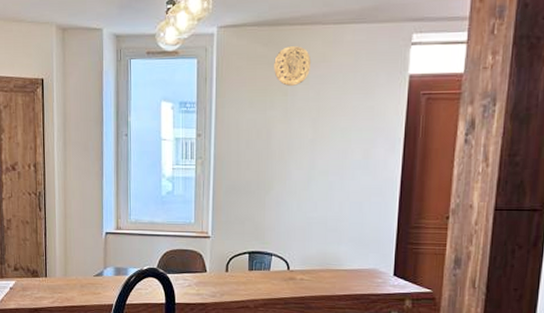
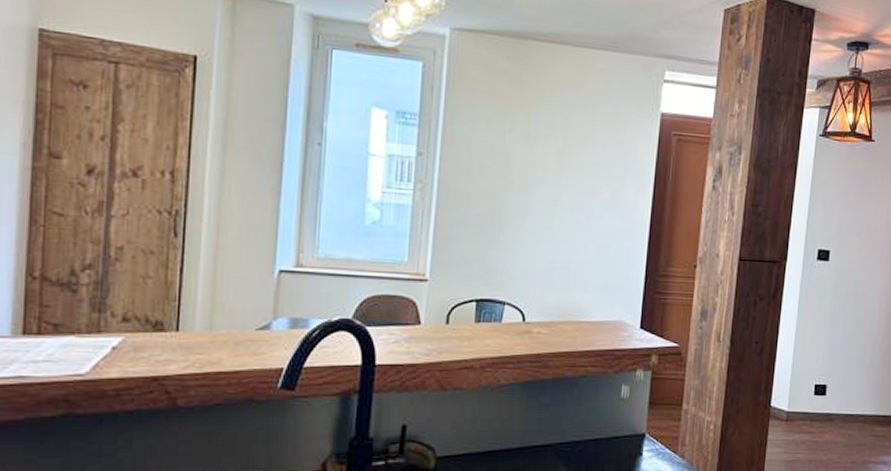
decorative plate: present [274,46,312,86] -> none [516,64,560,109]

